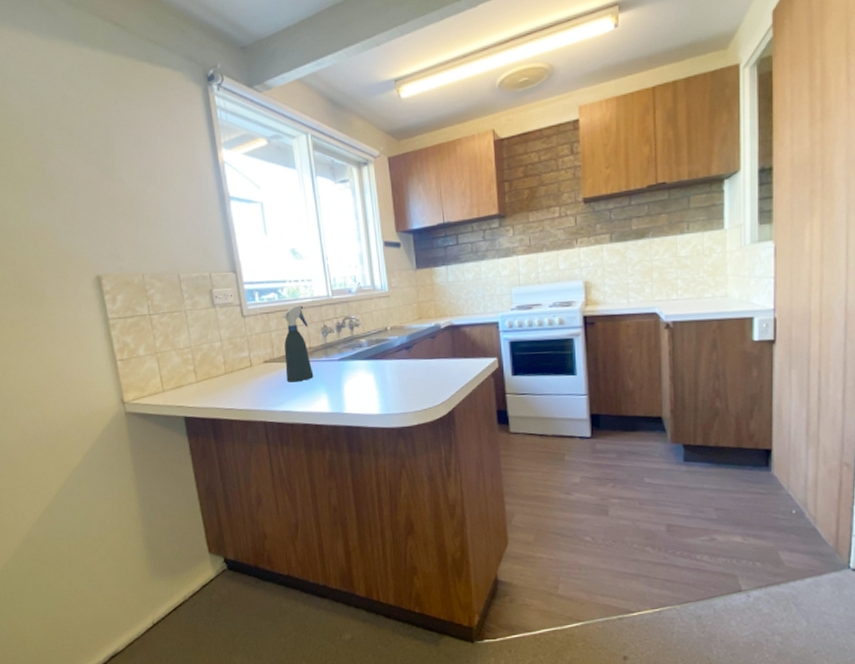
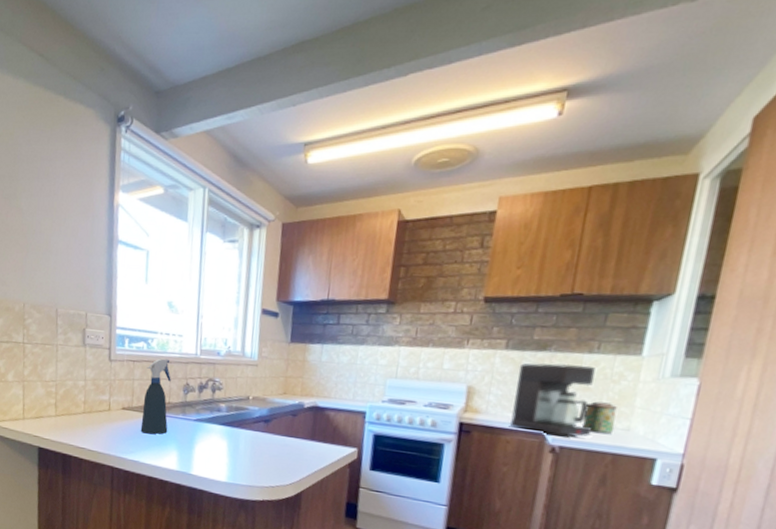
coffee maker: none [625,246,697,313] -> present [509,363,595,437]
canister: none [688,275,715,304] -> present [582,401,617,434]

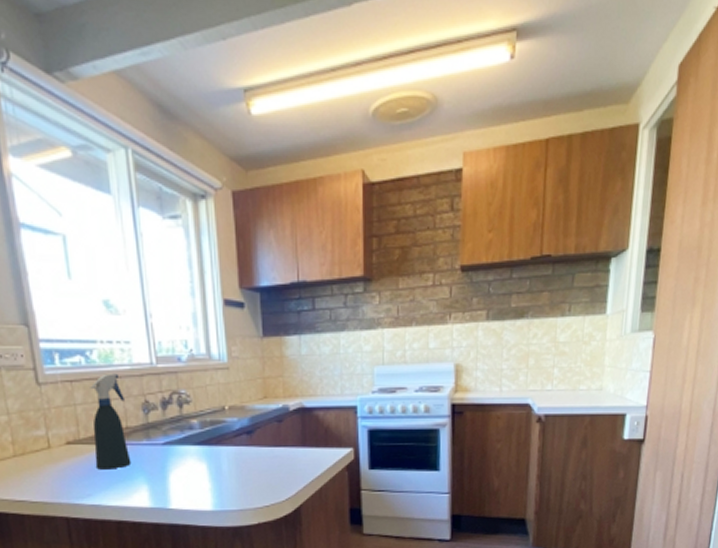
coffee maker: present [509,363,595,437] -> none [498,329,571,405]
canister: present [582,401,617,434] -> none [563,365,590,397]

